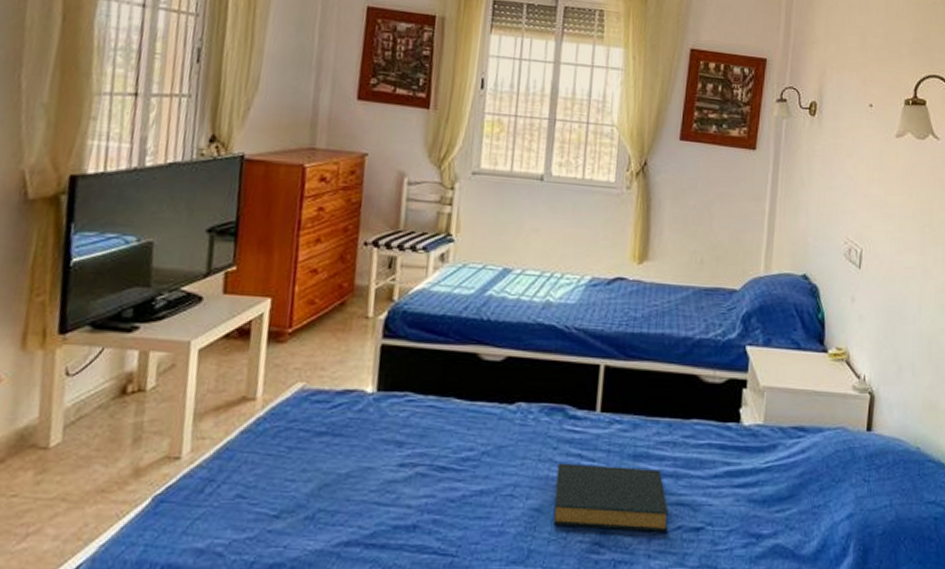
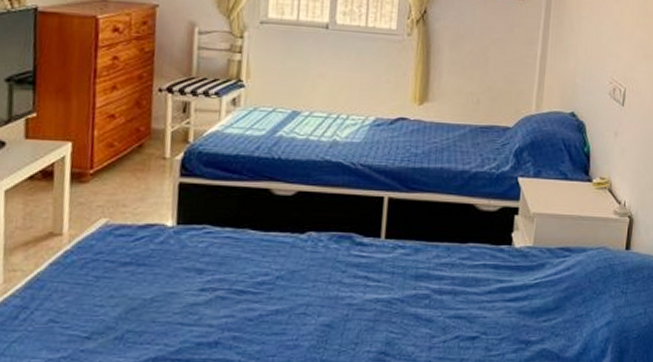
hardback book: present [552,463,669,532] -> none [342,284,447,342]

